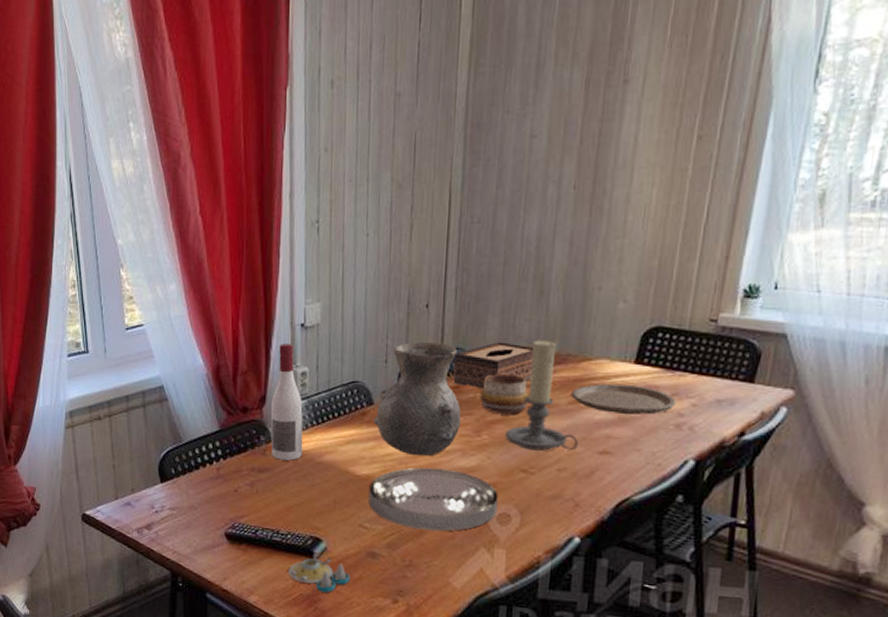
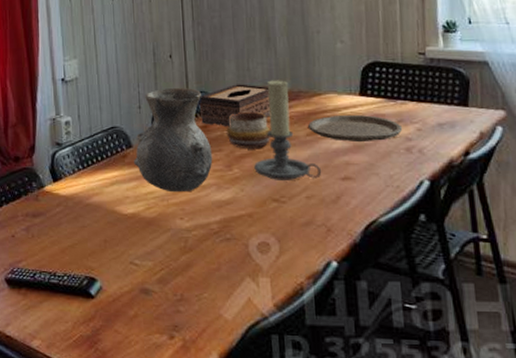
wine bottle: present [270,344,303,461] -> none [39,97,72,204]
salt and pepper shaker set: present [288,551,350,593] -> none [67,291,126,333]
plate: present [368,467,498,532] -> none [136,203,257,264]

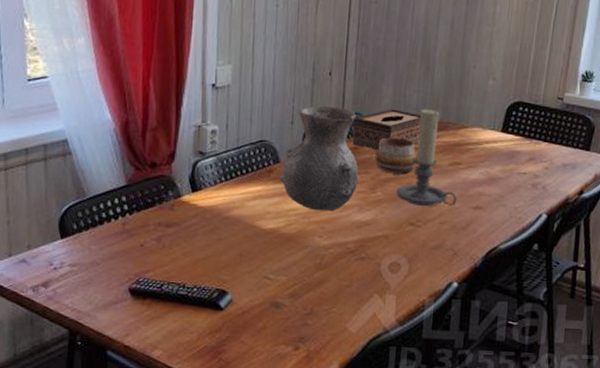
plate: present [307,114,403,143] -> none [451,148,533,176]

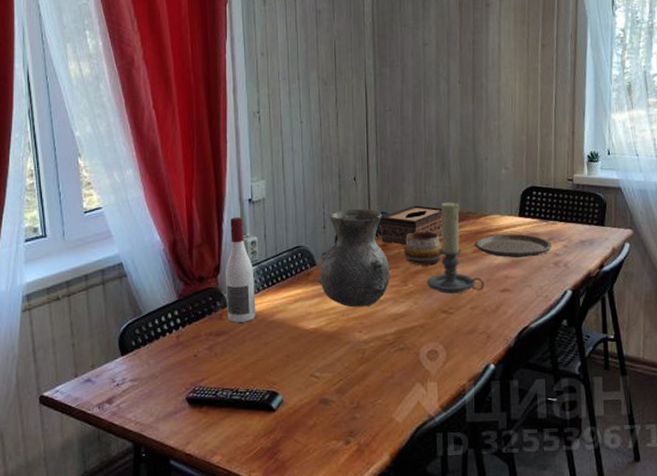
wine bottle: none [179,102,212,216] -> present [225,217,256,323]
plate: none [451,148,533,176] -> present [474,233,553,258]

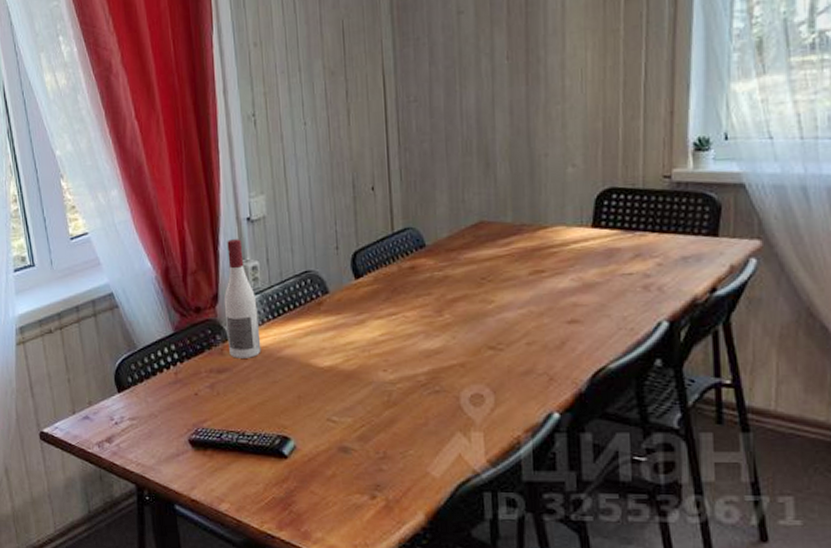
vase: present [317,209,391,308] -> none [331,224,421,342]
tissue box: present [379,205,443,246] -> none [405,218,488,268]
decorative bowl: present [403,231,443,265] -> none [436,249,488,291]
candle holder: present [427,201,485,294] -> none [468,211,546,326]
plate: present [474,233,553,258] -> none [530,249,641,281]

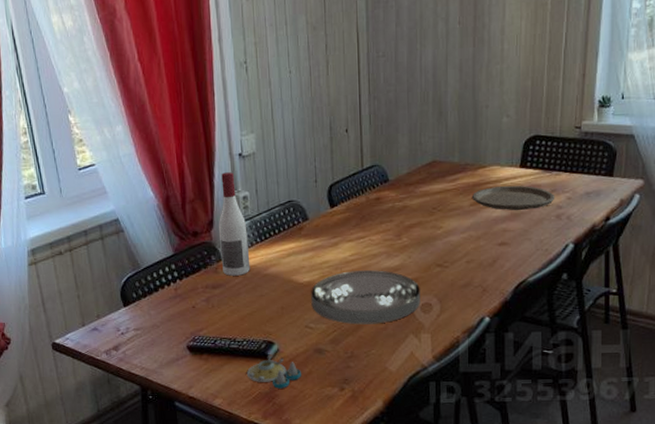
salt and pepper shaker set: none [257,450,323,494] -> present [246,353,301,389]
plate: none [333,353,469,419] -> present [311,270,420,325]
plate: none [530,249,641,281] -> present [471,185,555,211]

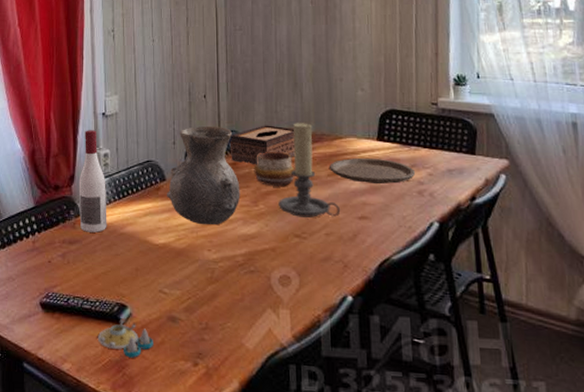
vase: none [310,162,384,261] -> present [167,126,241,225]
plate: present [311,270,420,325] -> none [166,235,278,295]
tissue box: none [373,157,439,199] -> present [229,125,296,165]
decorative bowl: none [397,183,438,219] -> present [253,151,295,186]
candle holder: none [421,152,482,247] -> present [278,122,341,218]

